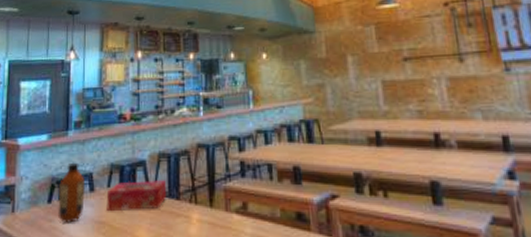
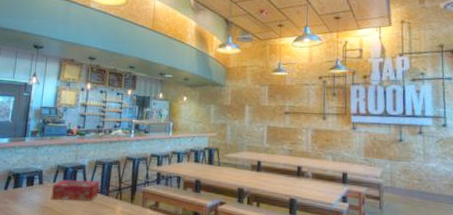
bottle: present [58,162,85,223] -> none [12,161,36,206]

